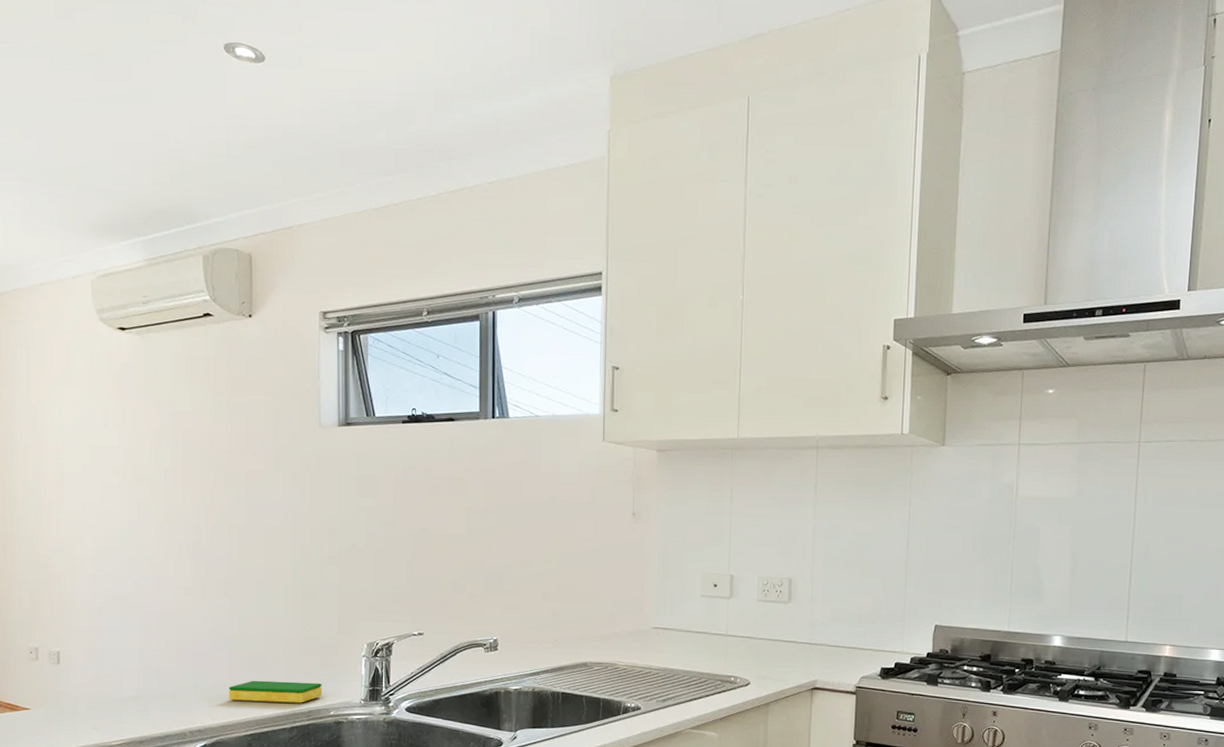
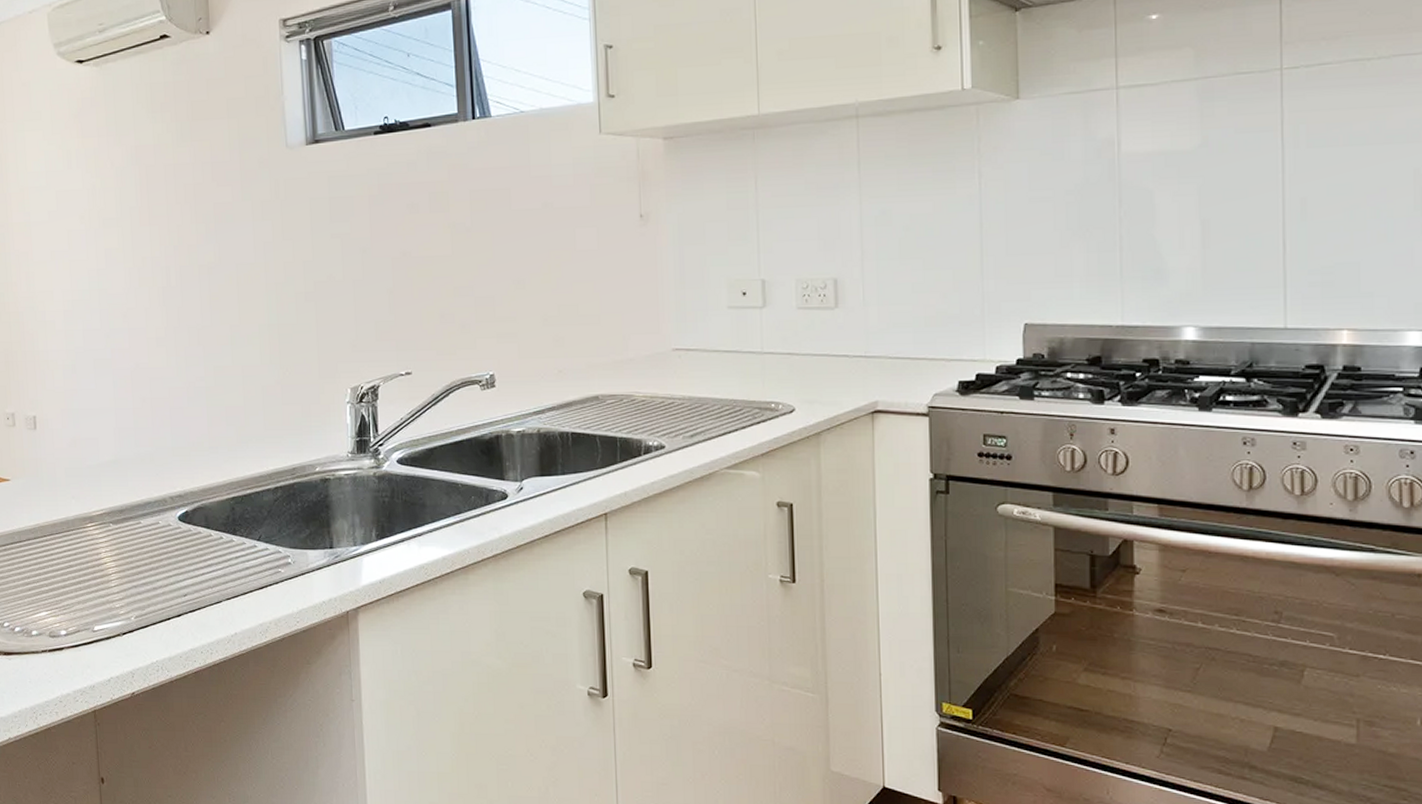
dish sponge: present [229,680,322,703] -> none [207,436,306,460]

